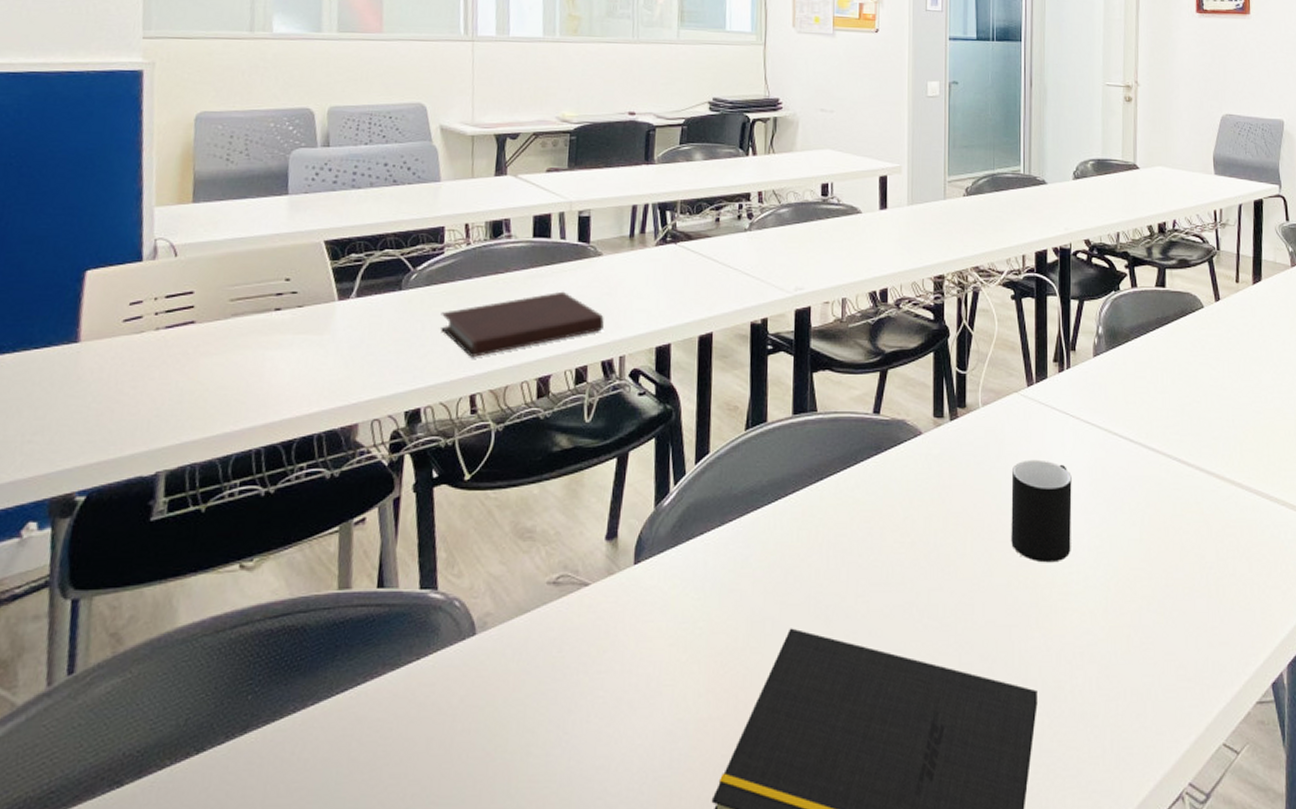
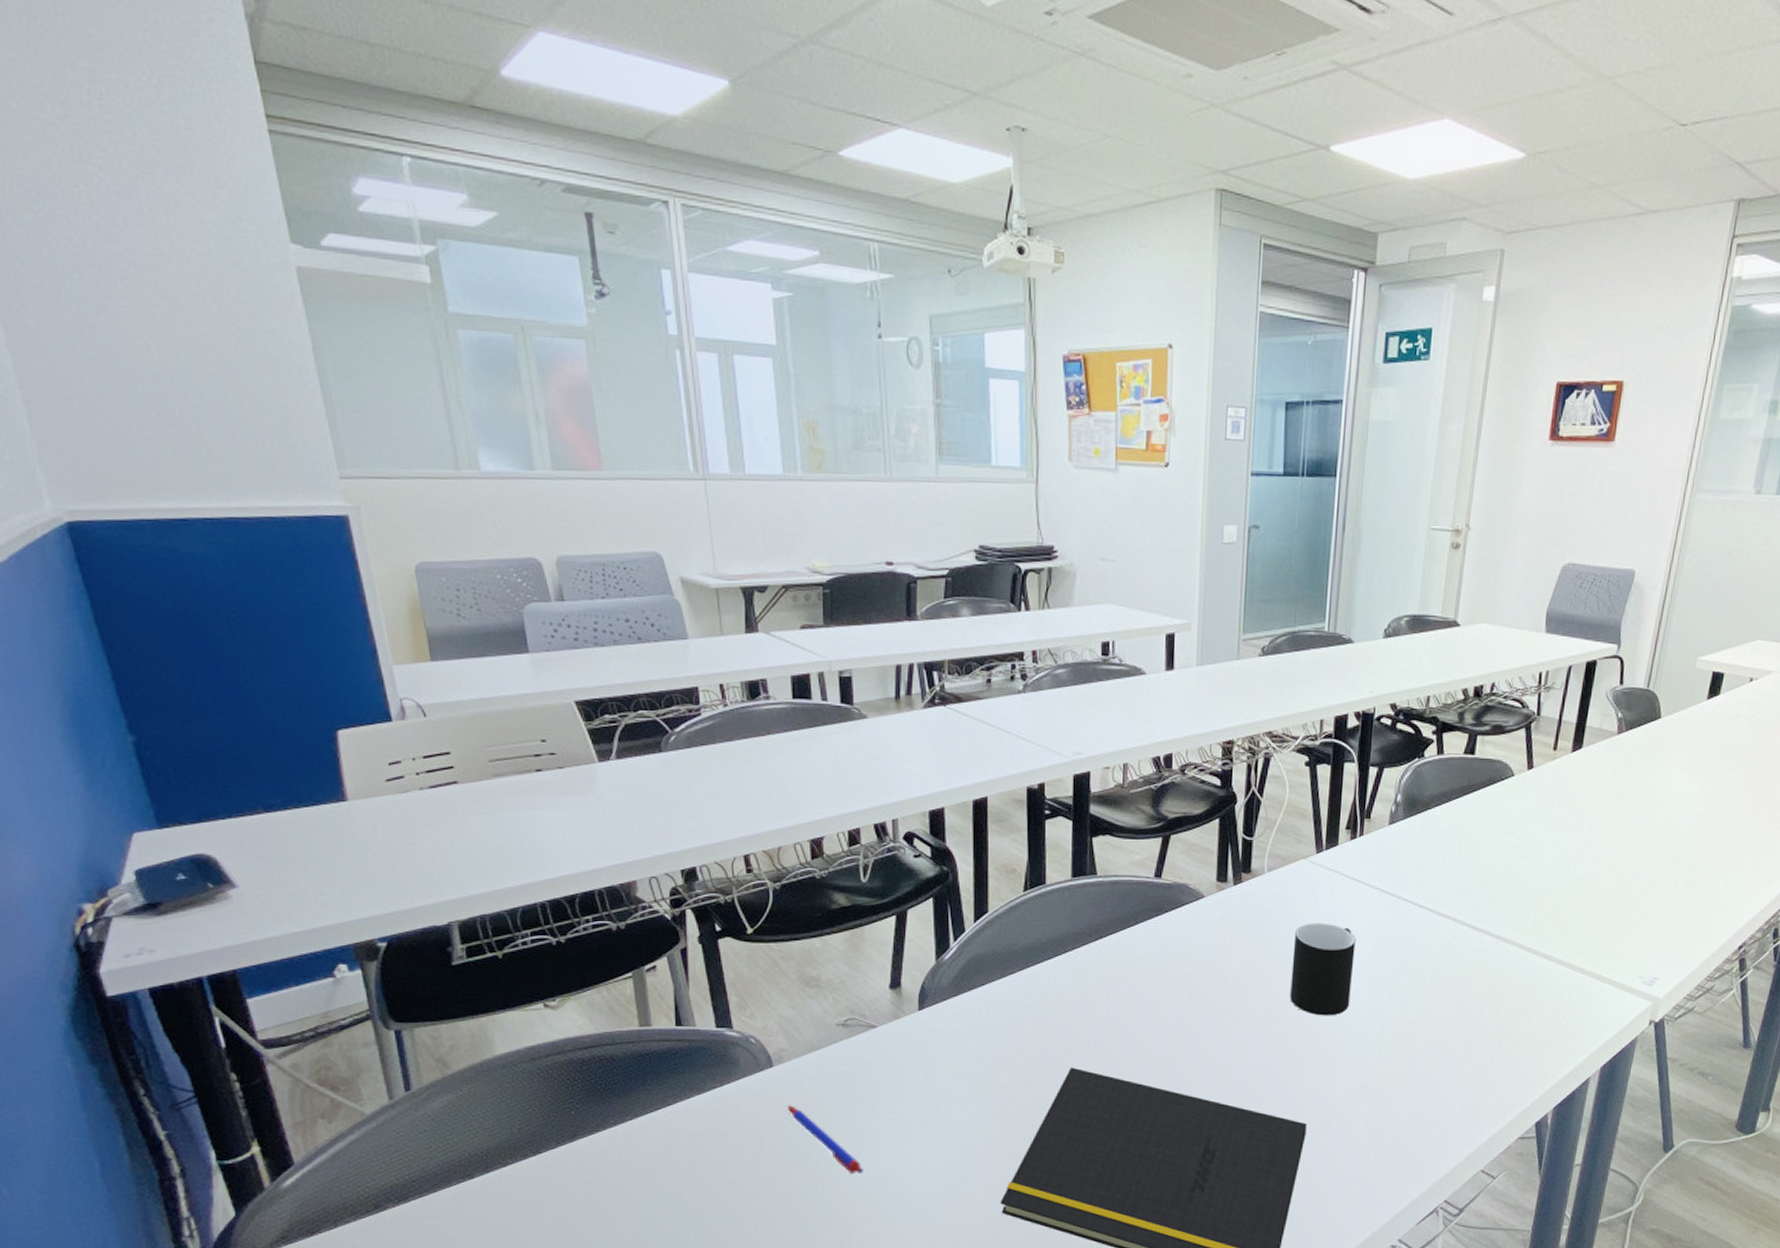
notebook: present [440,291,604,357] -> none [705,754,874,819]
pen: none [485,682,563,769] -> present [787,1105,863,1175]

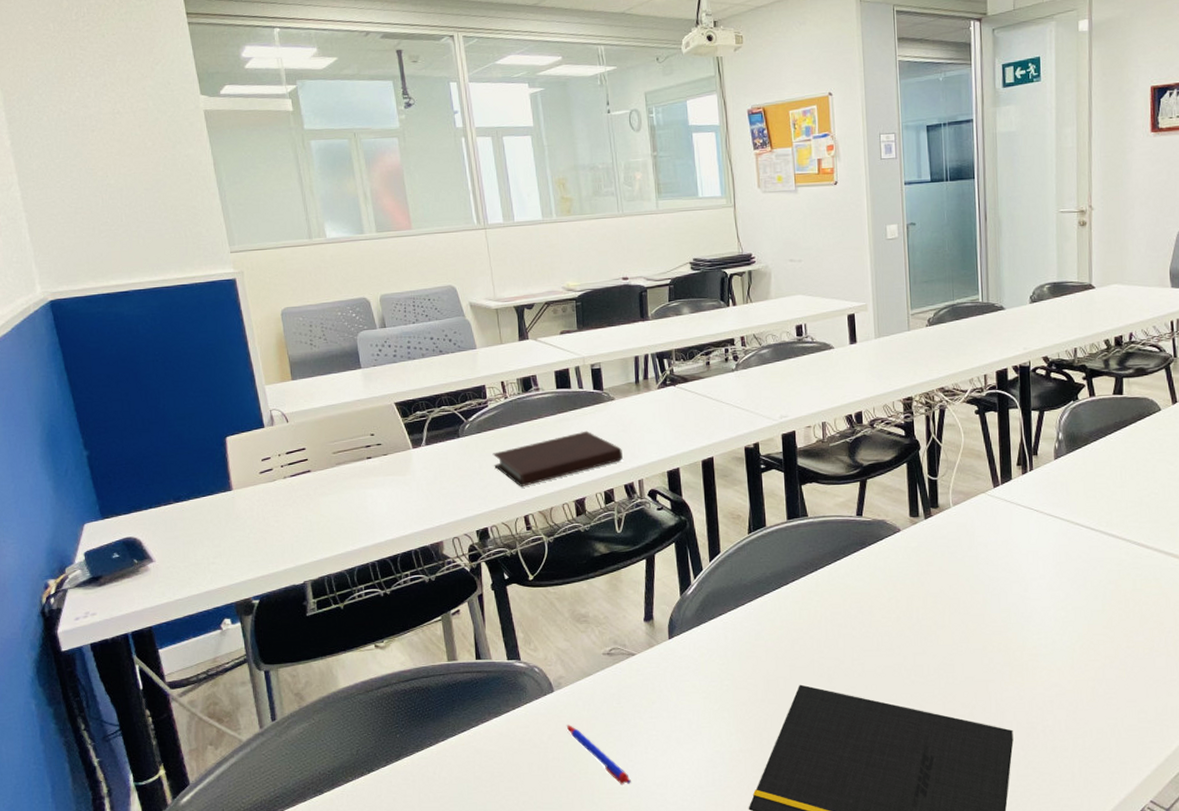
notebook: none [705,754,874,819] -> present [492,431,623,487]
cup: present [1290,923,1356,1016] -> none [982,548,1039,631]

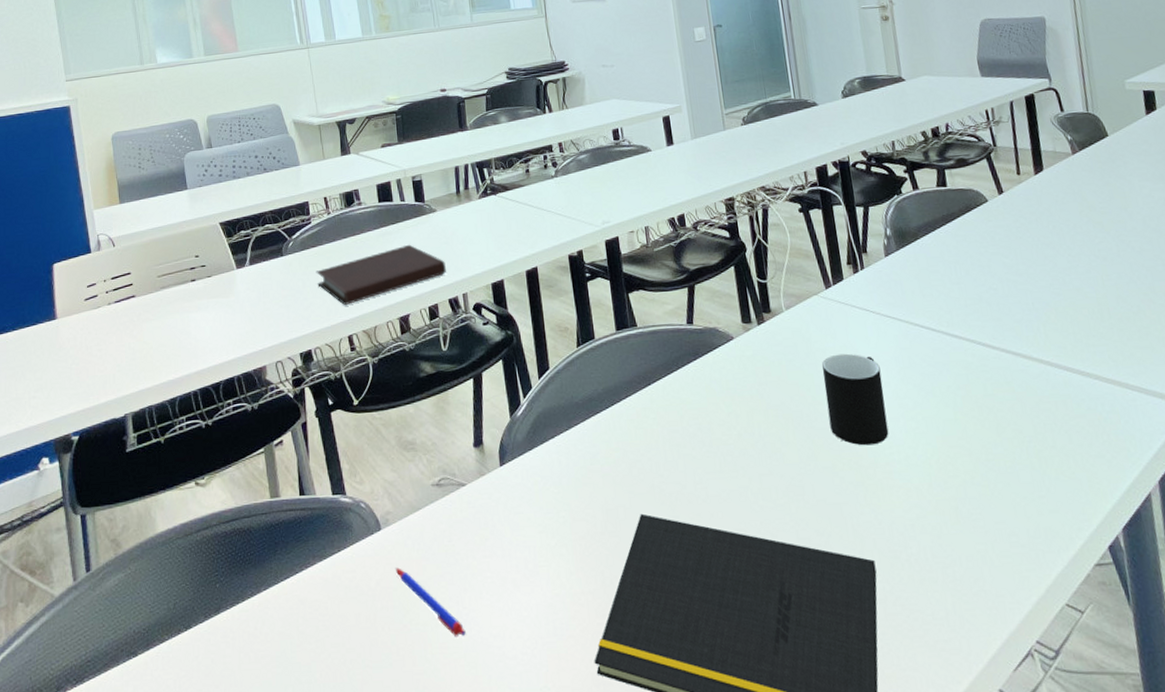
cup: none [982,548,1039,631] -> present [822,353,889,446]

